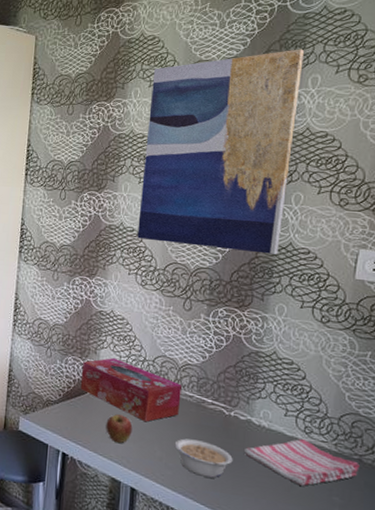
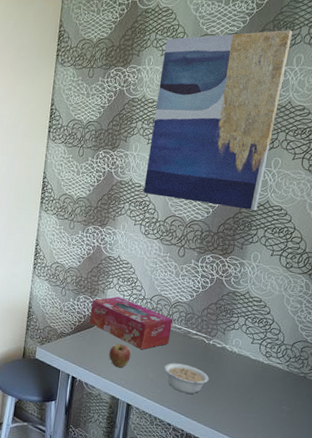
dish towel: present [243,439,360,487] -> none [217,362,304,399]

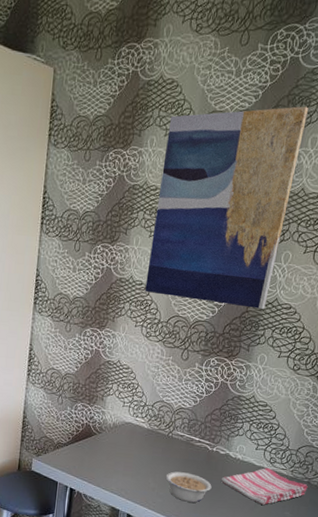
tissue box: present [89,296,173,350] -> none [87,403,175,459]
fruit: present [109,344,131,368] -> none [108,453,132,478]
dish towel: none [217,362,304,399] -> present [220,468,308,506]

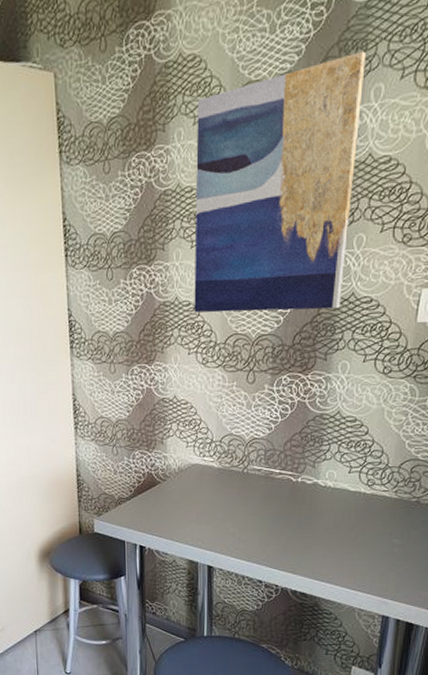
legume: present [165,471,212,503] -> none [246,510,301,543]
dish towel: present [220,468,308,506] -> none [311,492,417,536]

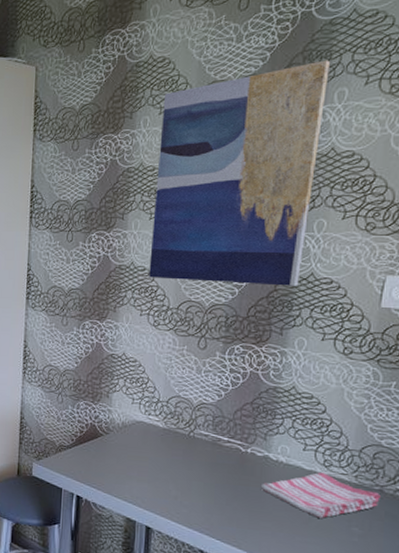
dish towel: none [311,492,417,536] -> present [260,473,381,519]

